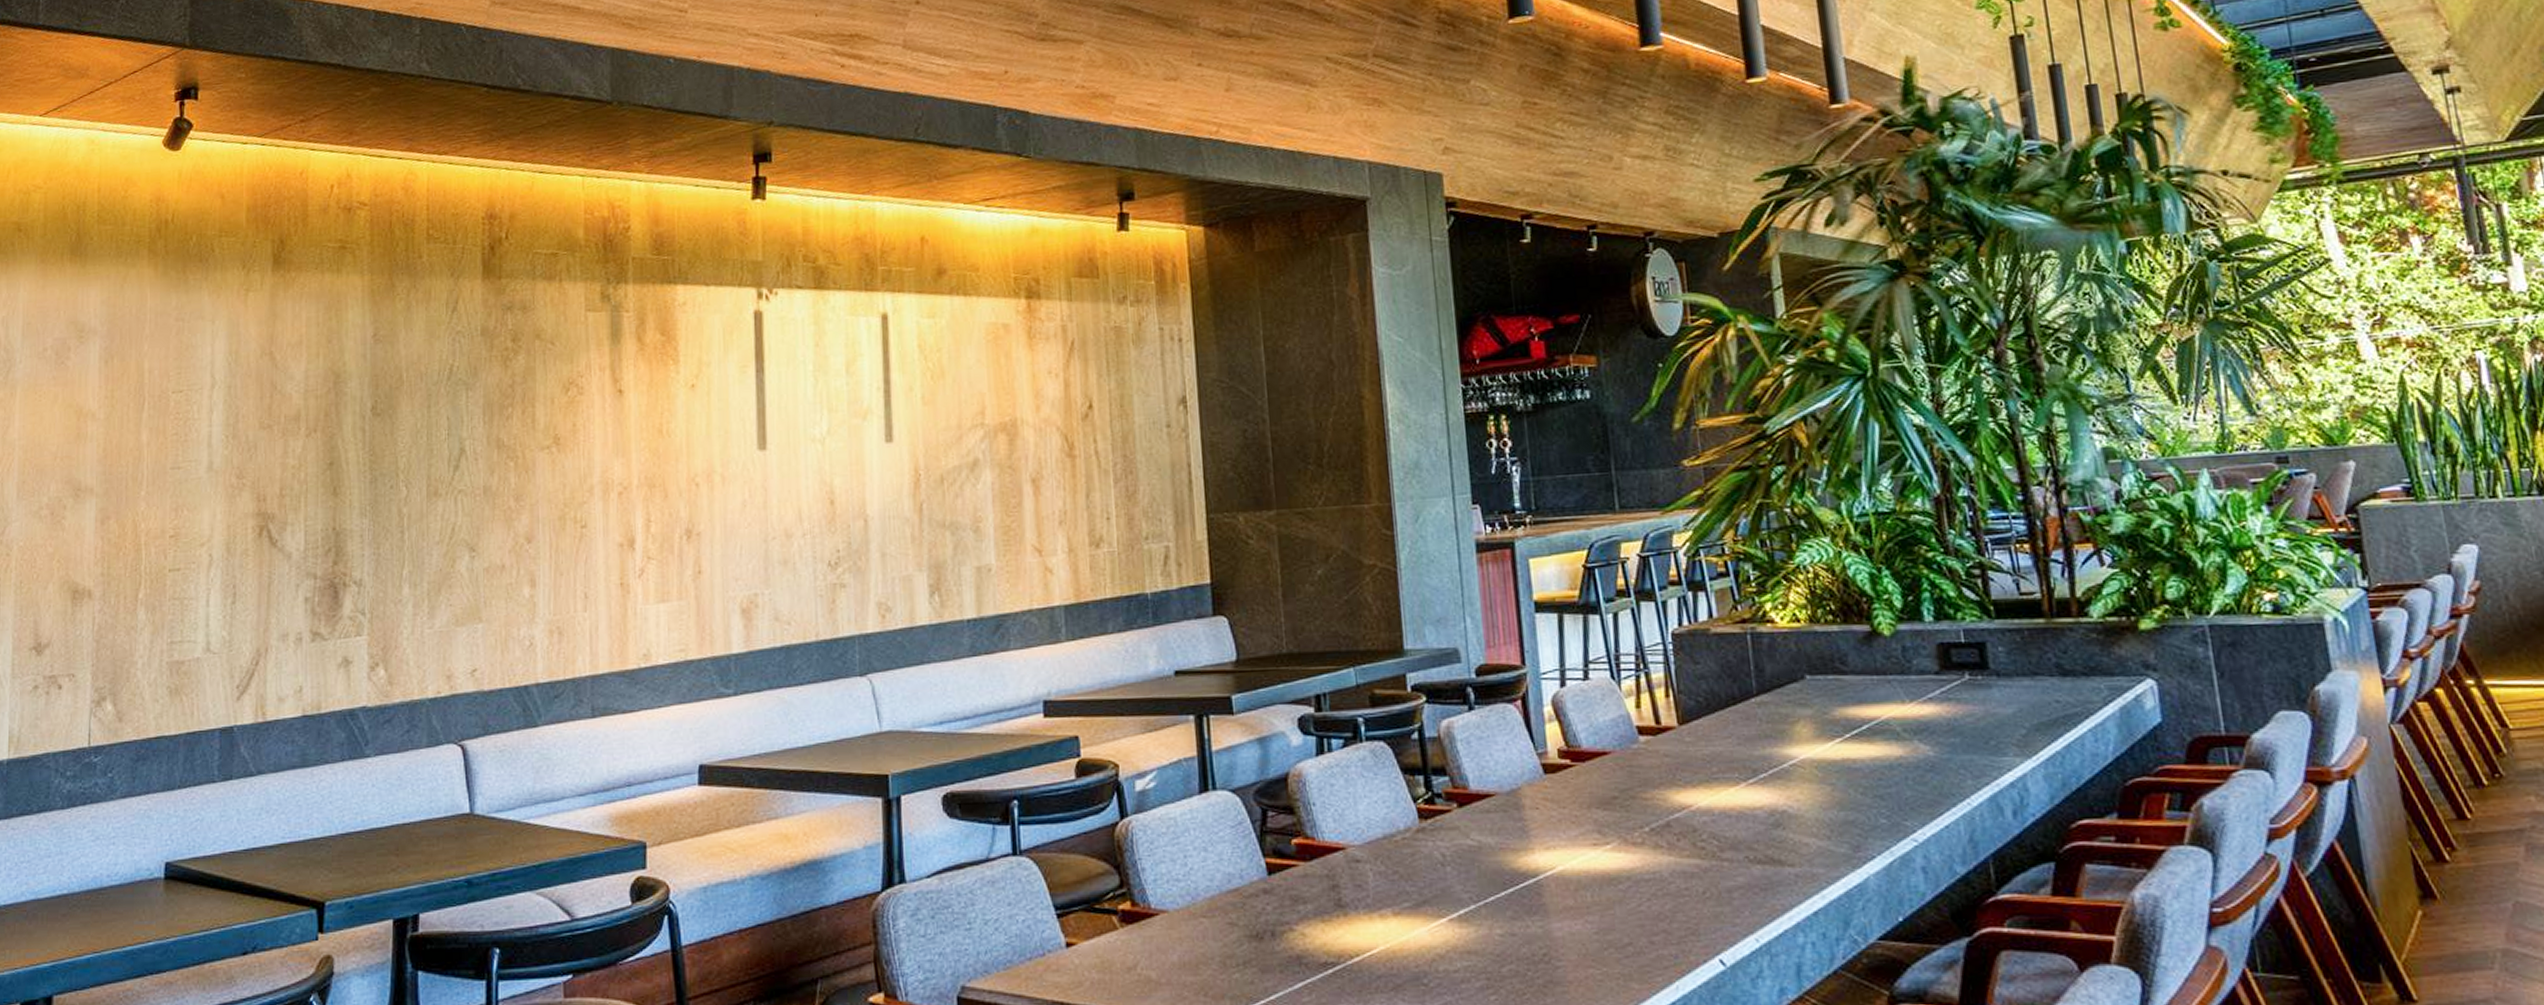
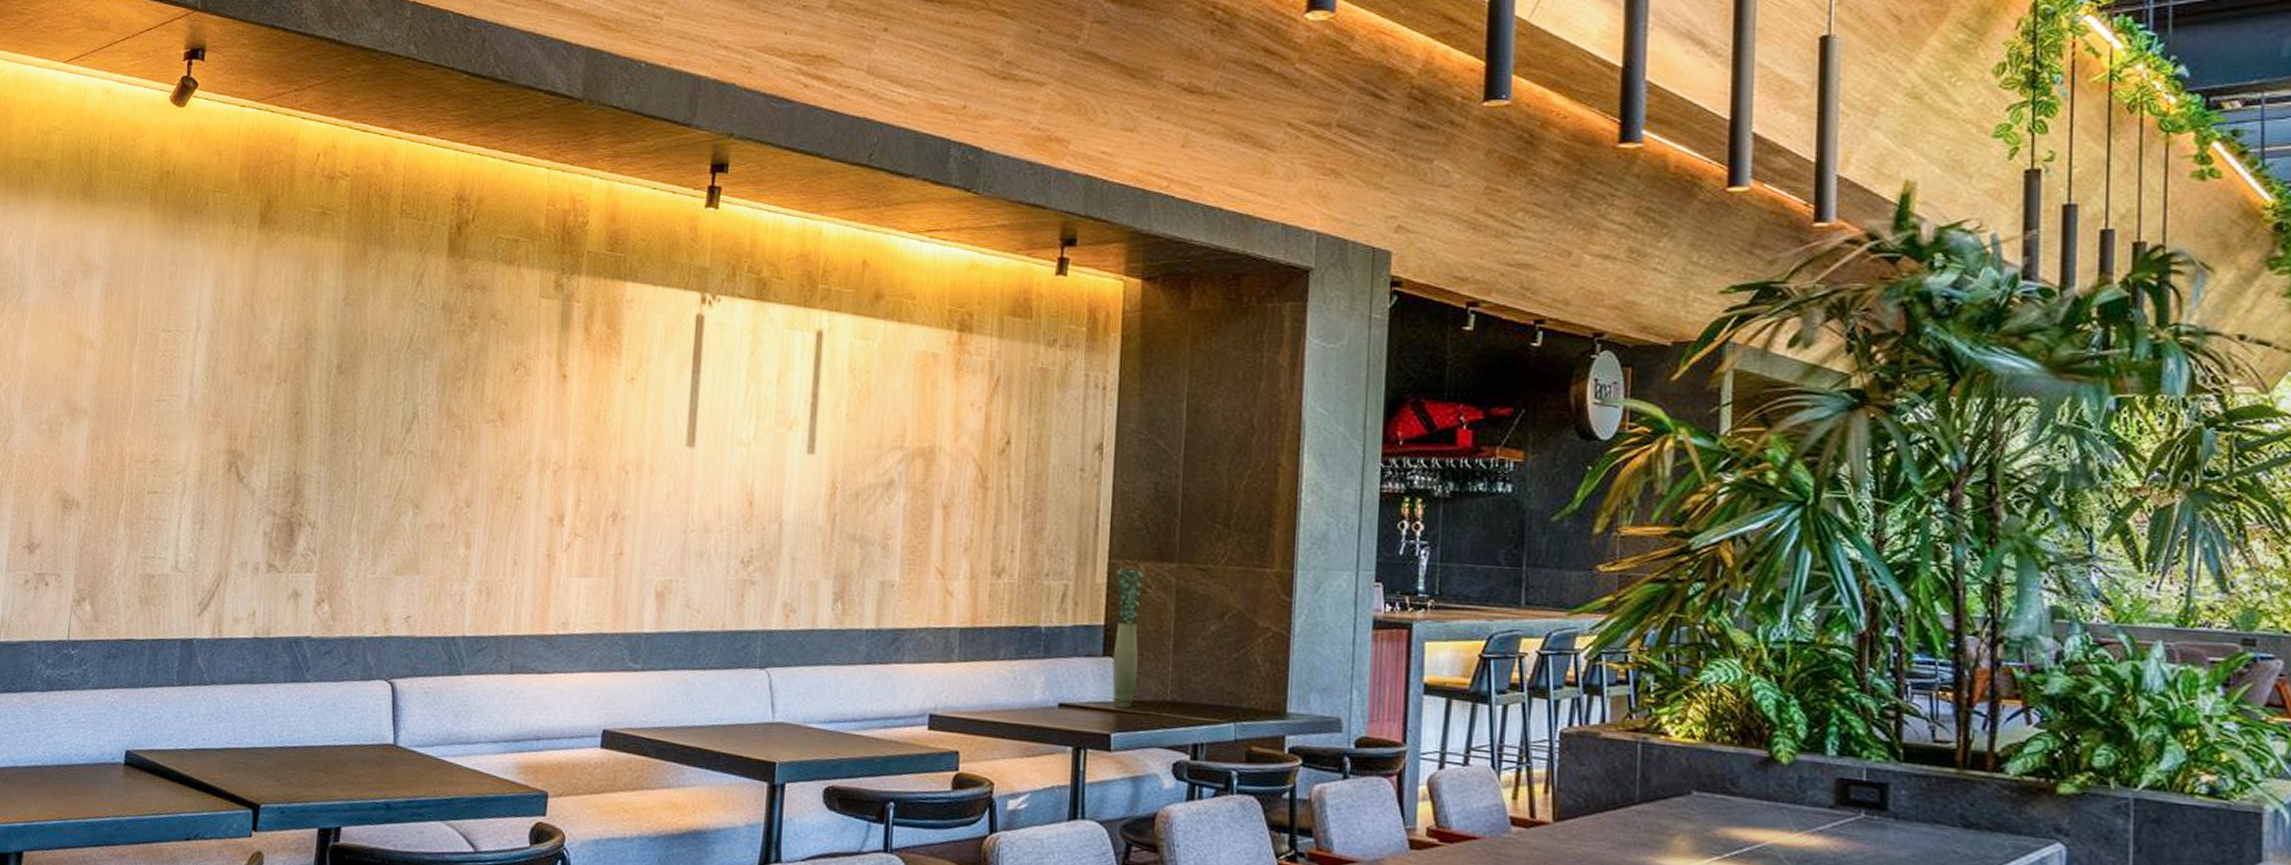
vase: none [1216,516,1252,668] -> present [1111,562,1143,709]

